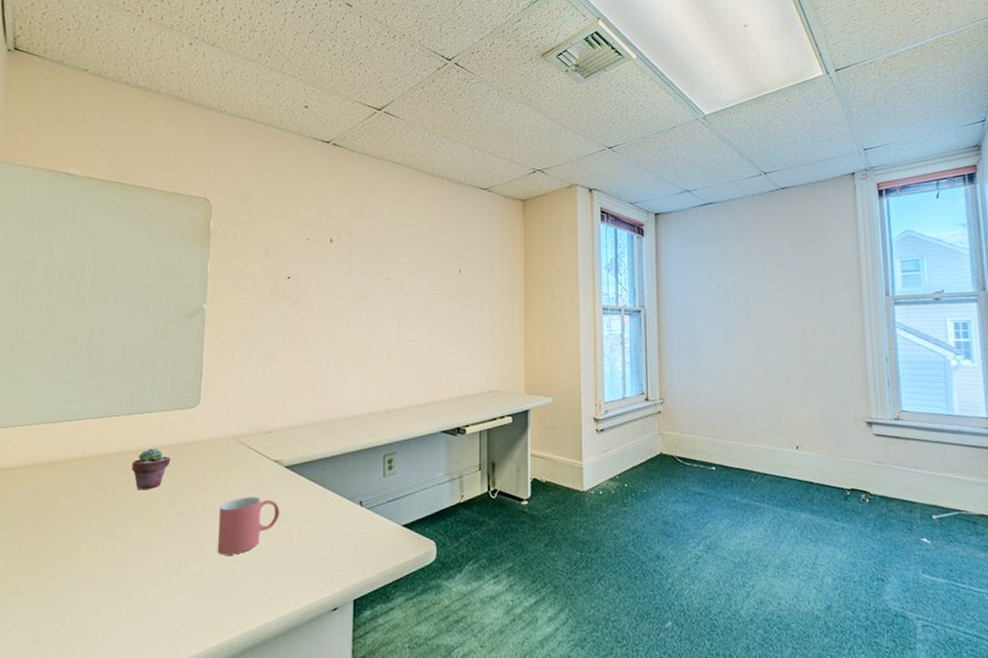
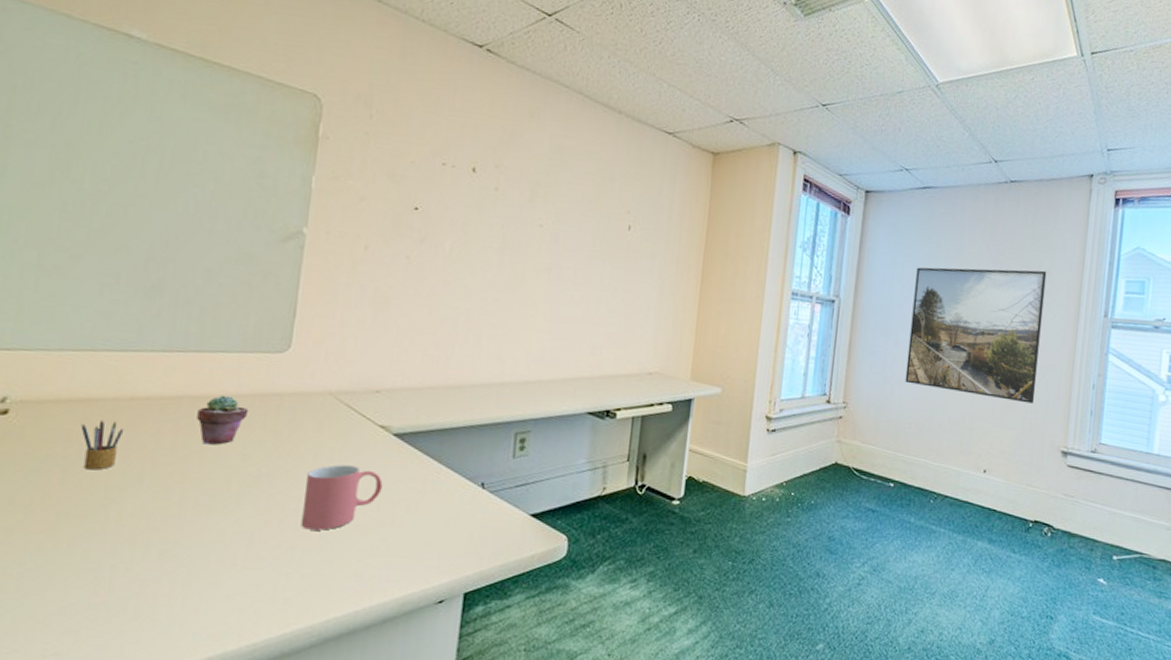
pencil box: none [45,477,78,521] -> present [80,419,125,470]
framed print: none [709,261,833,381] -> present [905,267,1047,404]

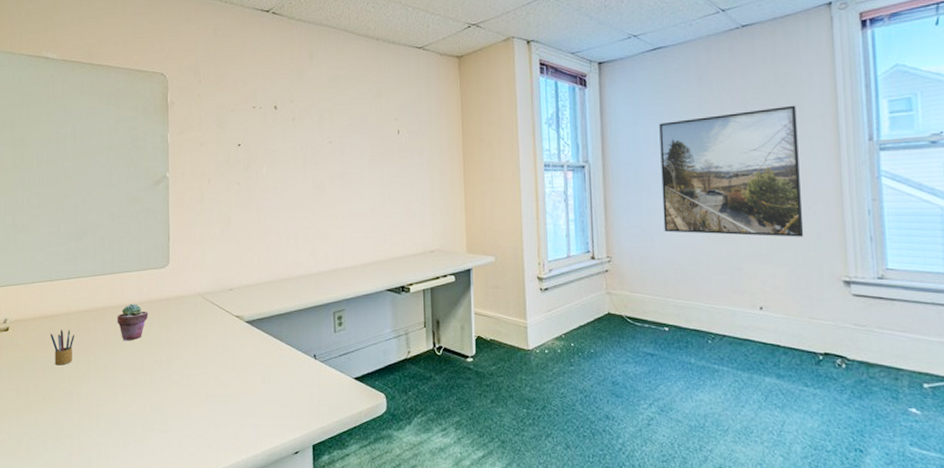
mug: present [300,464,383,530] -> none [191,349,244,400]

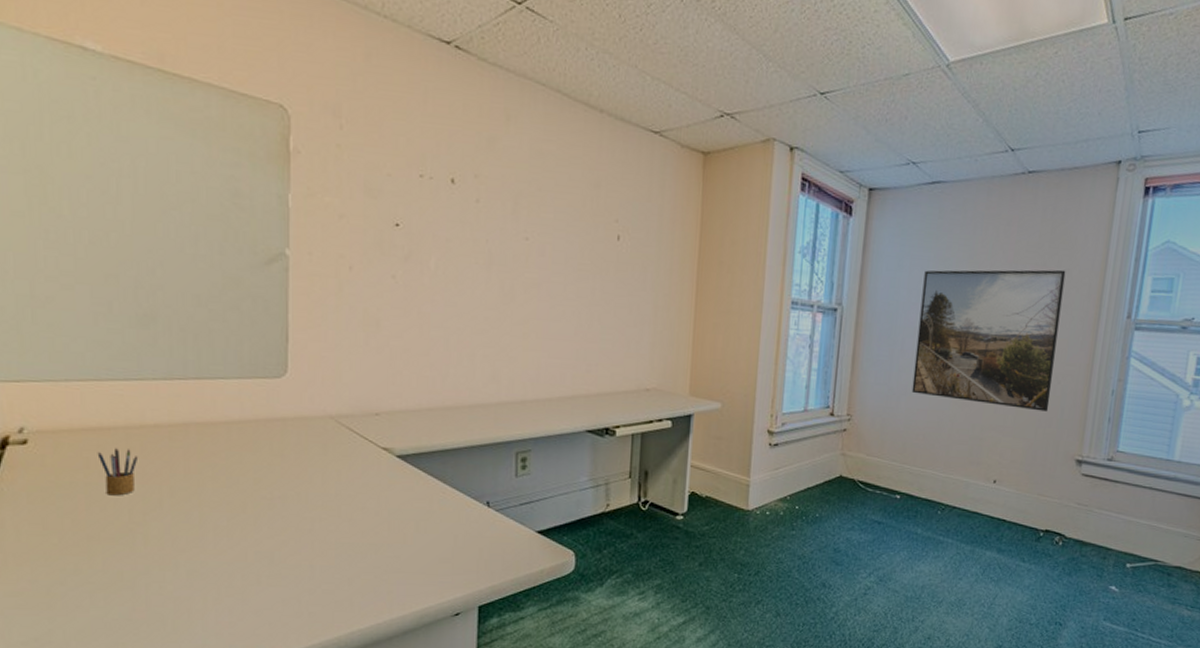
potted succulent: present [117,304,149,341] -> none [205,421,254,470]

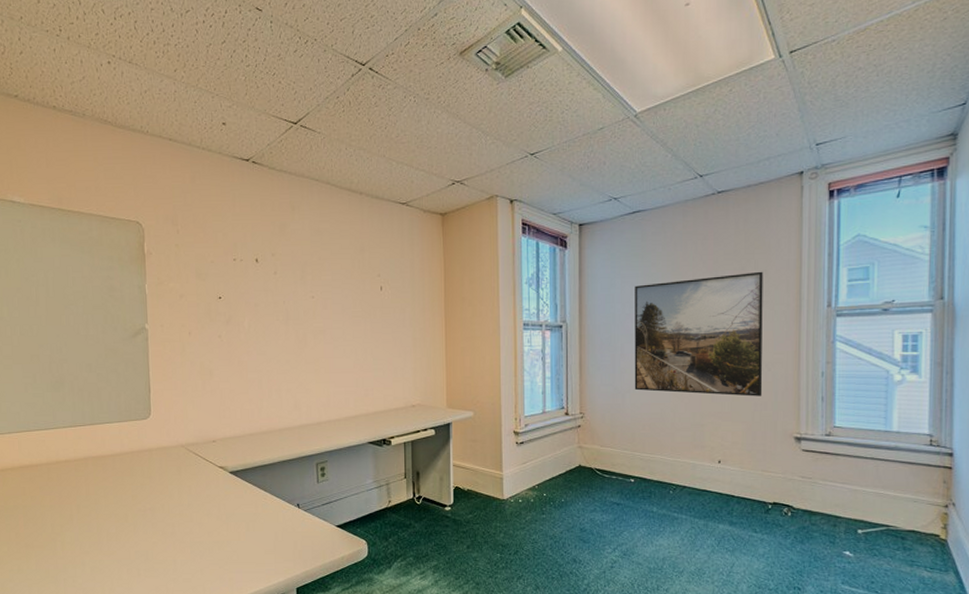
pencil box: present [97,447,139,496] -> none [30,478,56,514]

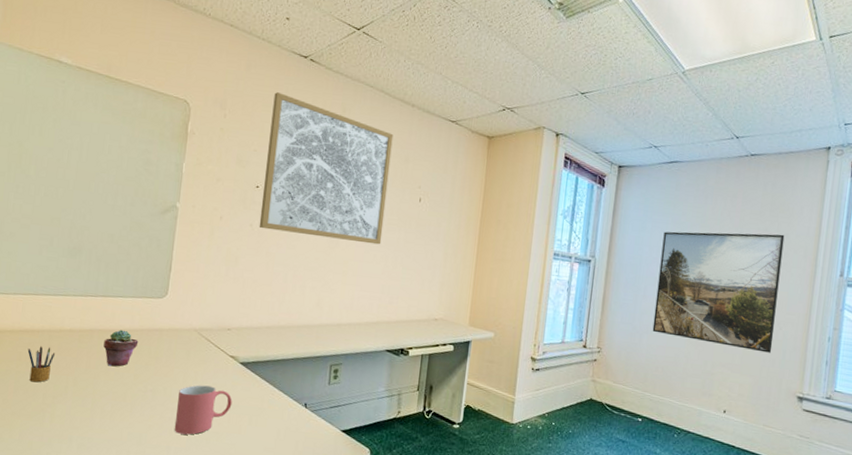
pencil box: none [30,478,56,514] -> present [27,345,56,382]
potted succulent: none [99,454,131,491] -> present [103,329,139,367]
mug: none [176,498,228,547] -> present [174,385,232,435]
wall art: none [222,200,349,339] -> present [259,92,394,245]

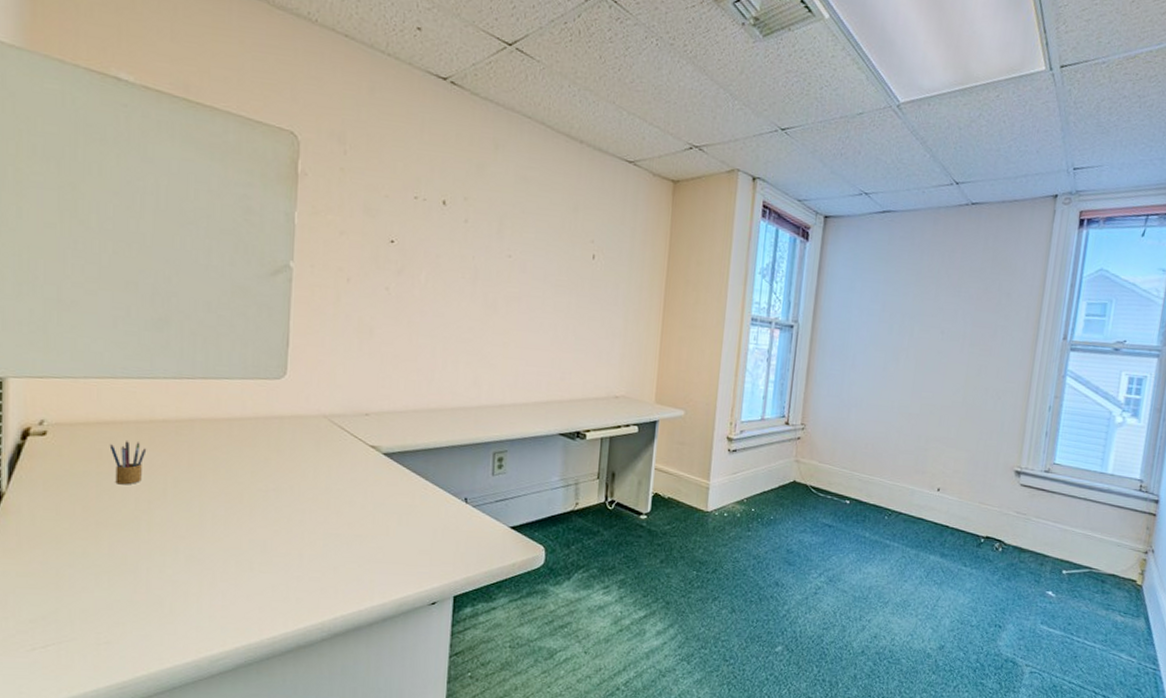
potted succulent: present [103,329,139,367] -> none [209,418,254,463]
mug: present [174,385,232,435] -> none [306,481,376,540]
wall art: present [259,92,394,245] -> none [397,123,559,311]
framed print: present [652,231,785,353] -> none [861,291,1006,425]

